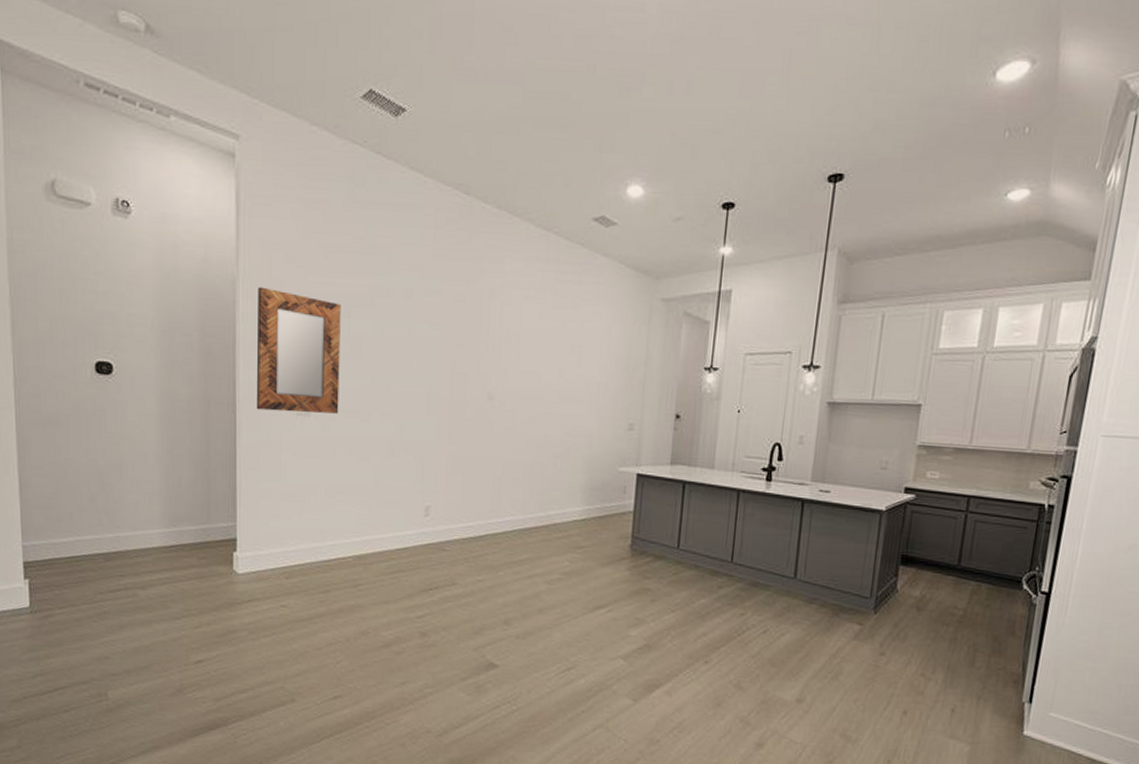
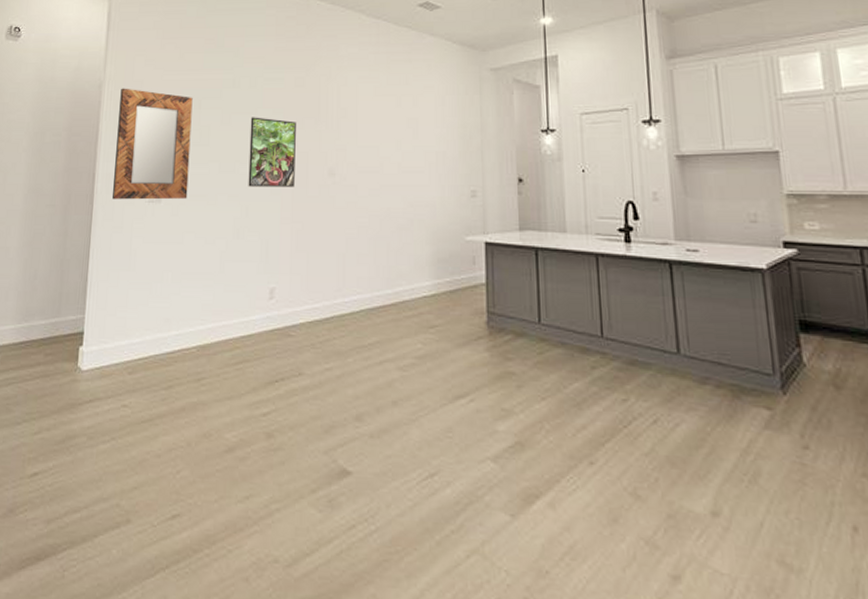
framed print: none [403,331,455,409] -> present [248,117,296,187]

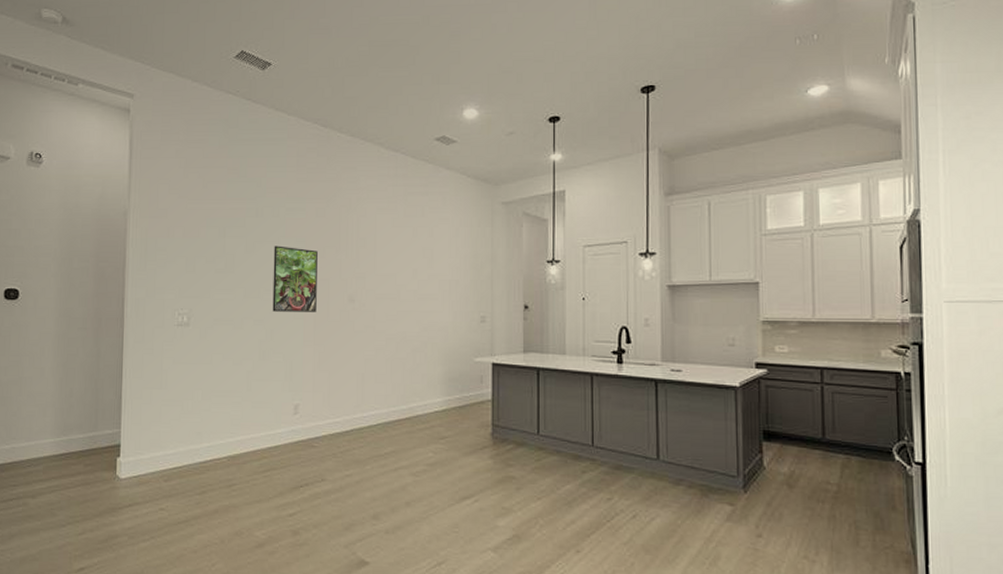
home mirror: present [112,88,193,200] -> none [142,216,217,324]

